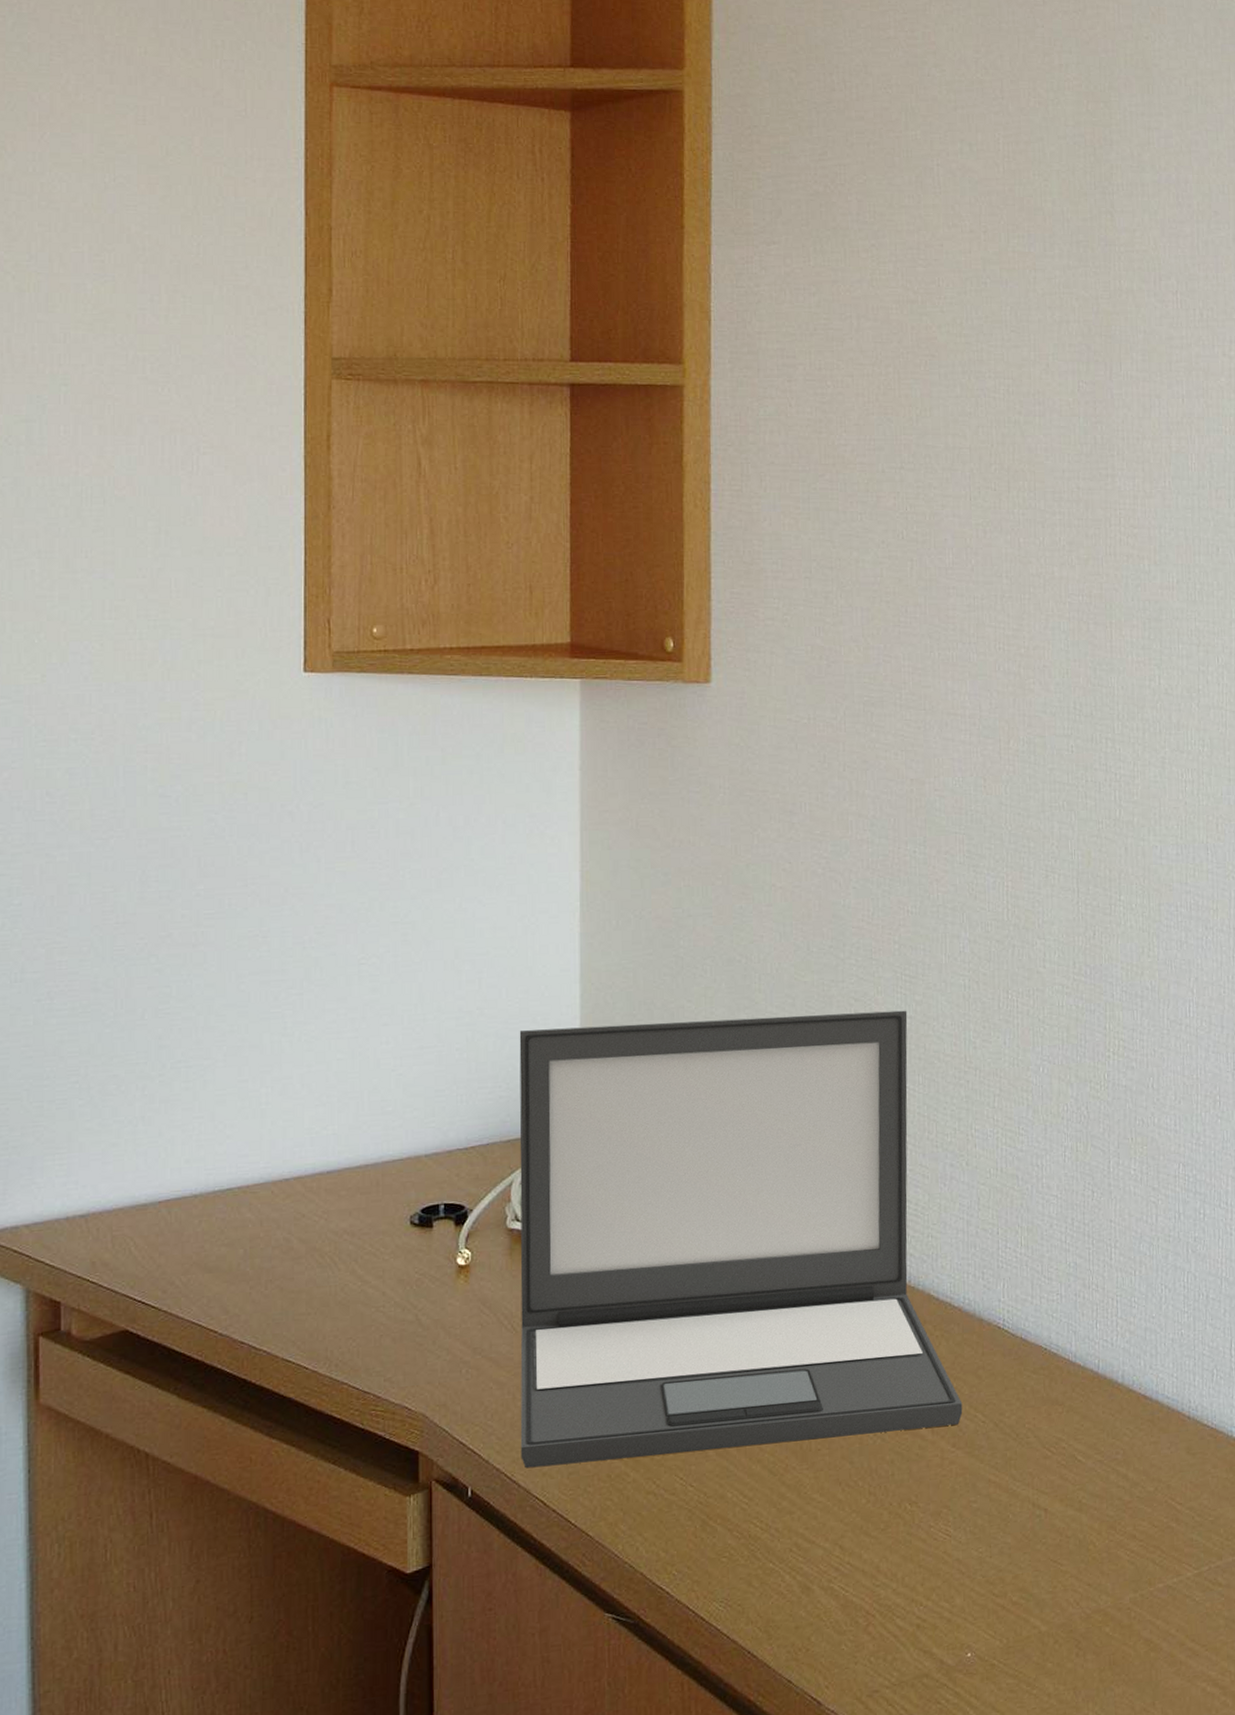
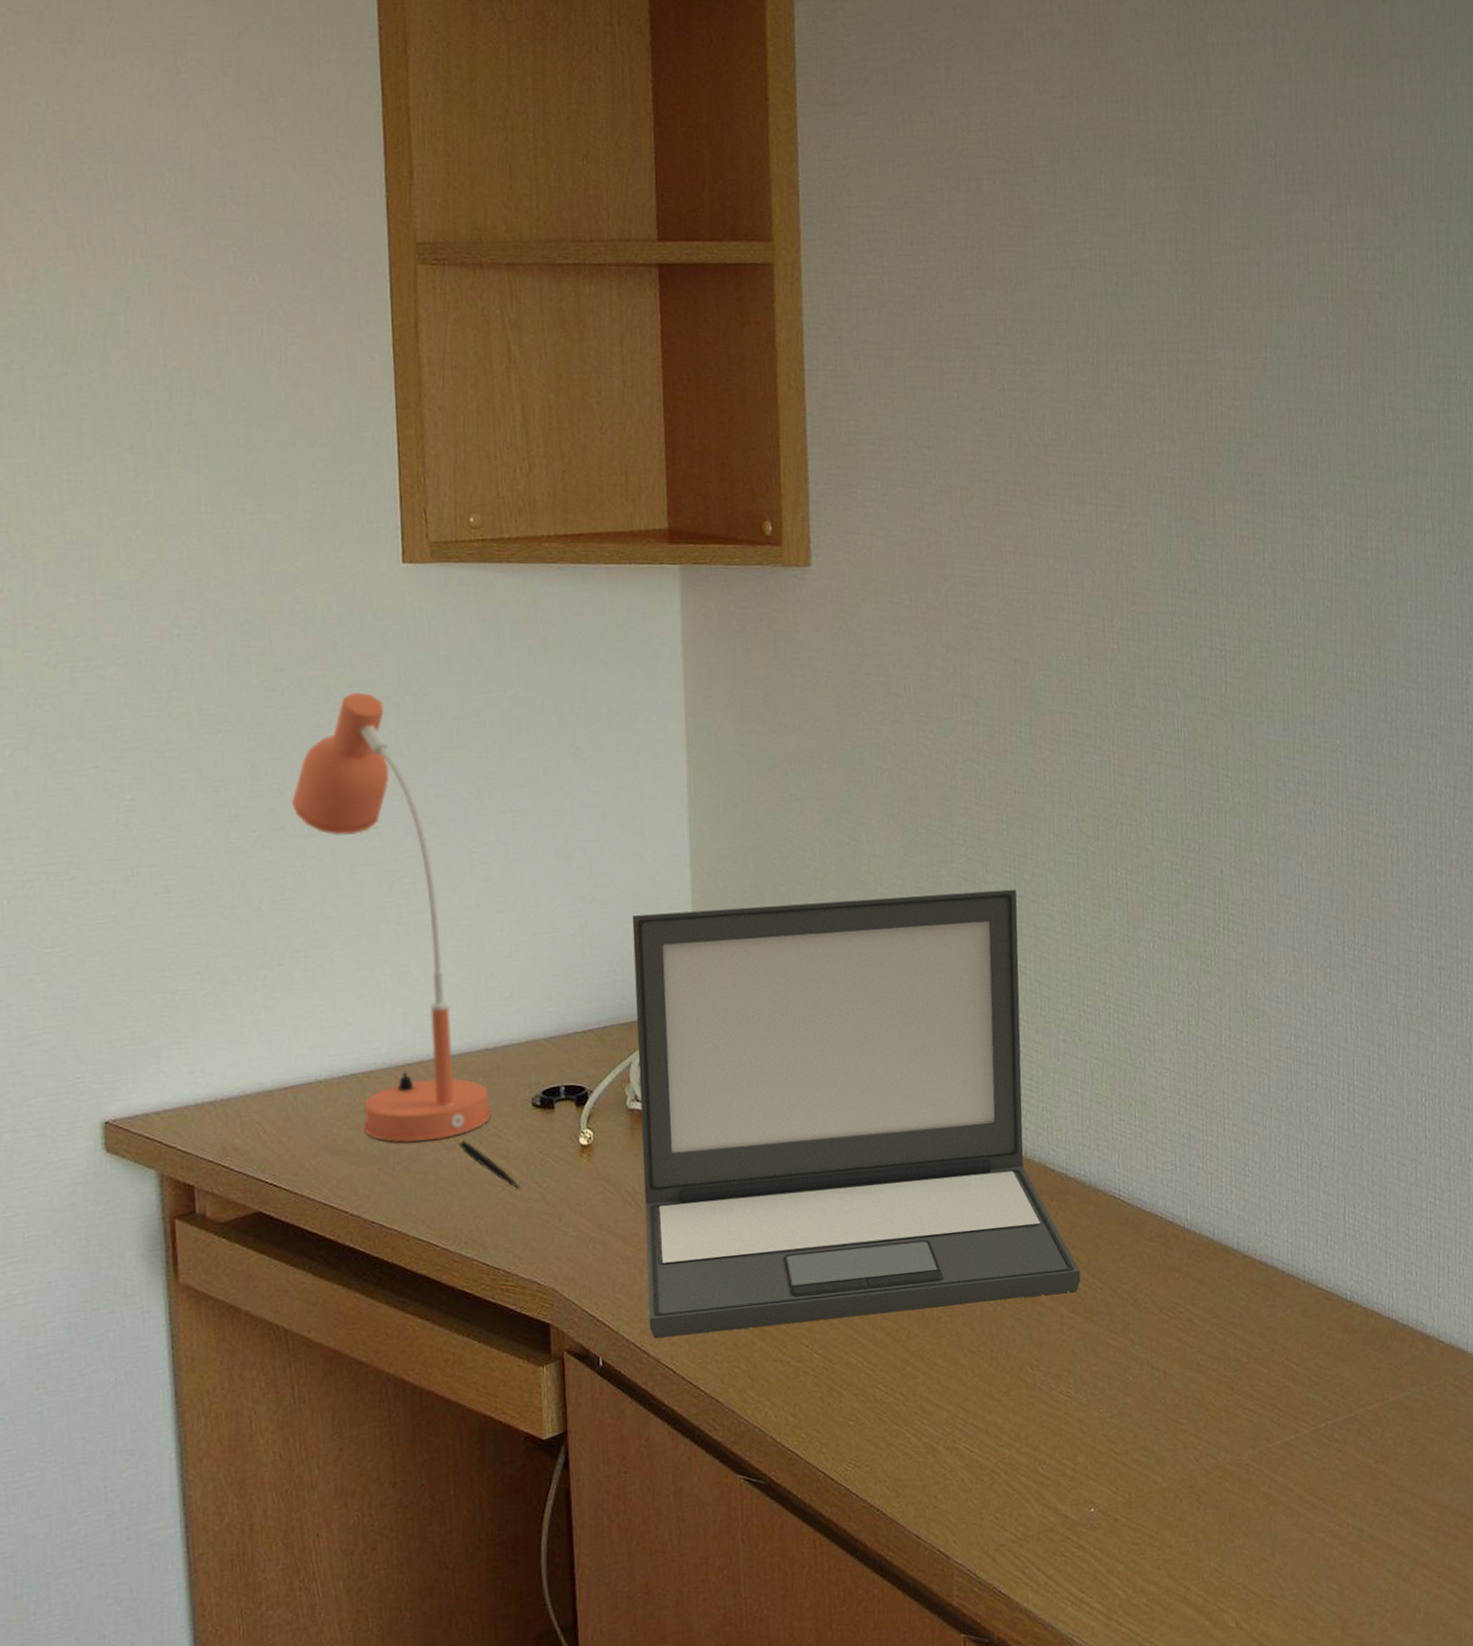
desk lamp: none [180,800,368,1261] -> present [291,692,491,1143]
pen: none [333,1259,395,1311] -> present [458,1140,521,1190]

